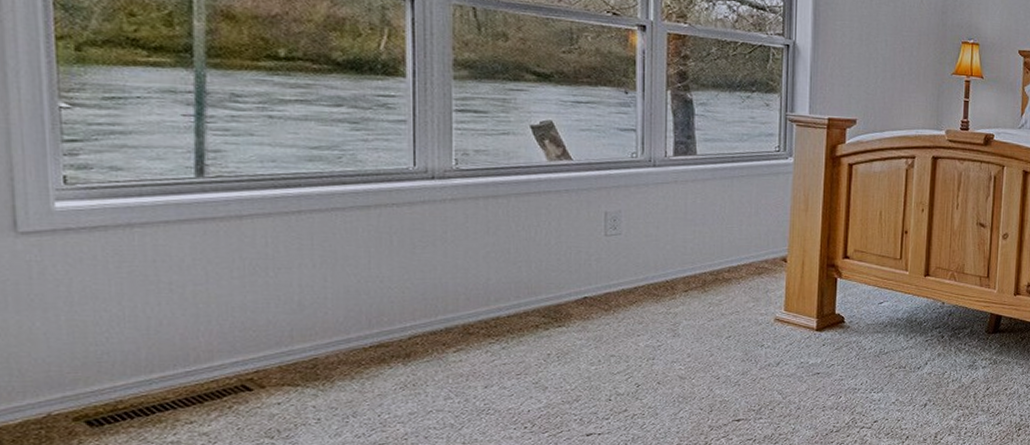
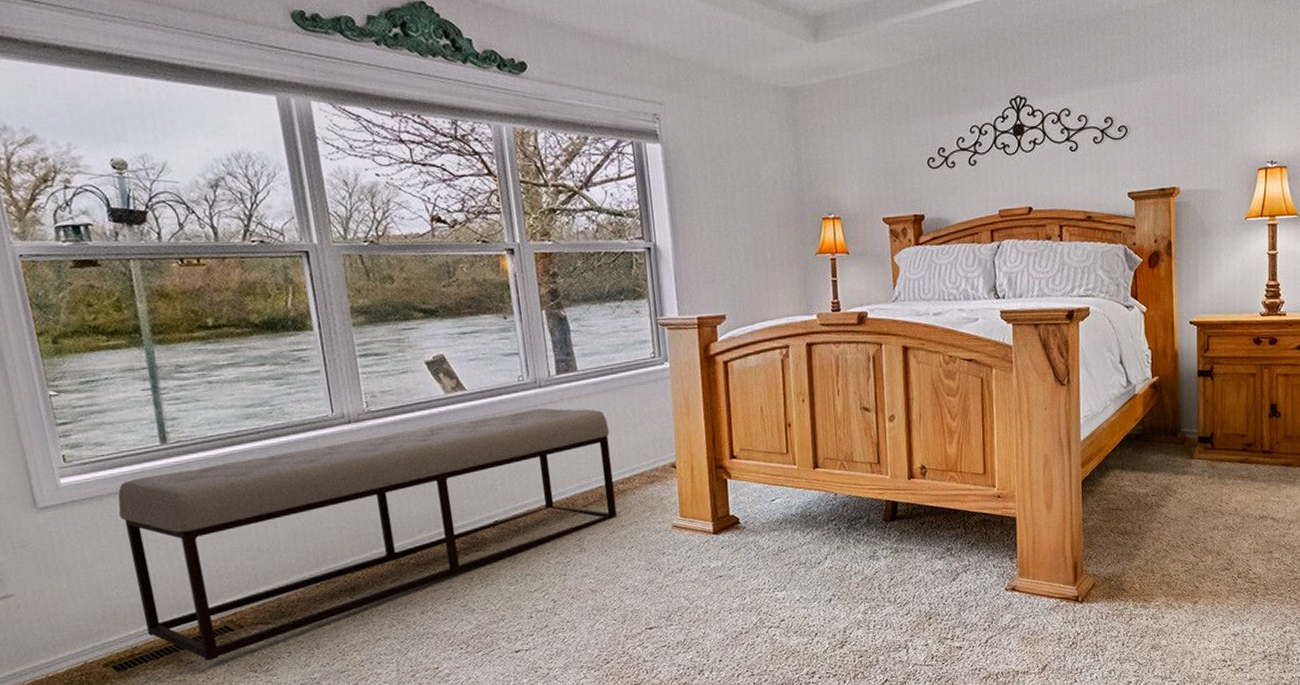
bench: none [126,187,721,422] -> present [118,408,617,661]

